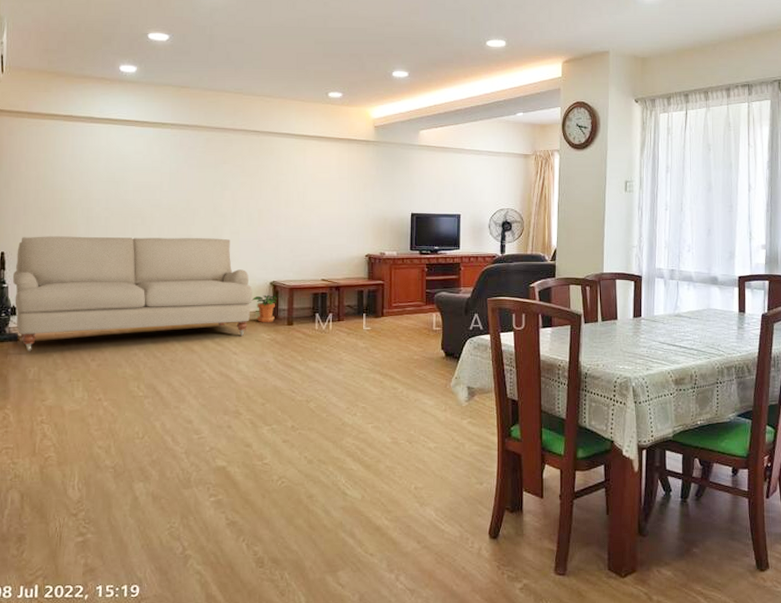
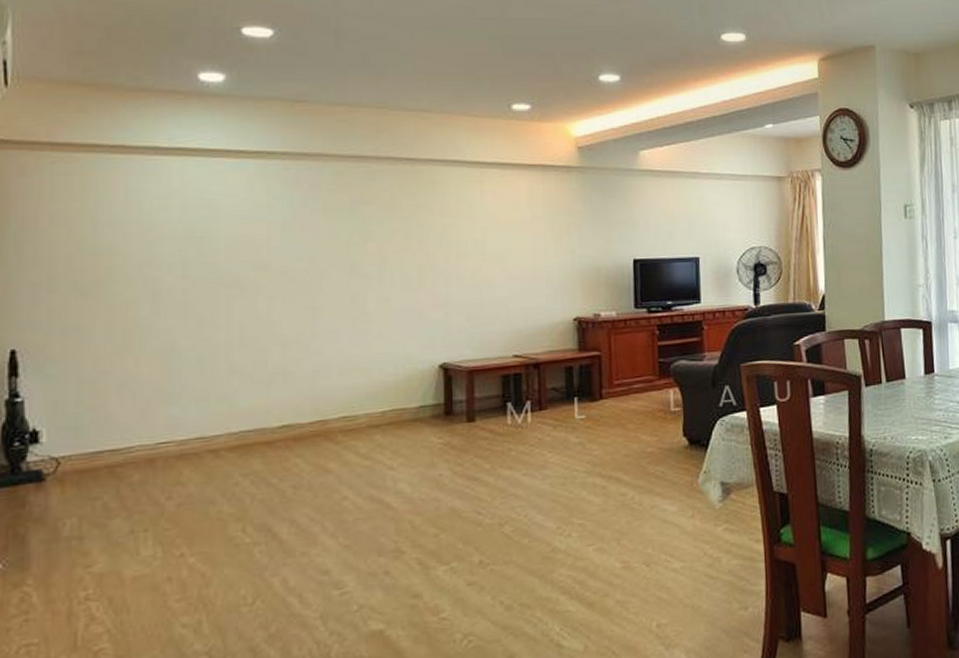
sofa: present [12,236,253,351] -> none [30,308,414,495]
potted plant: present [251,295,277,322] -> none [412,382,451,421]

